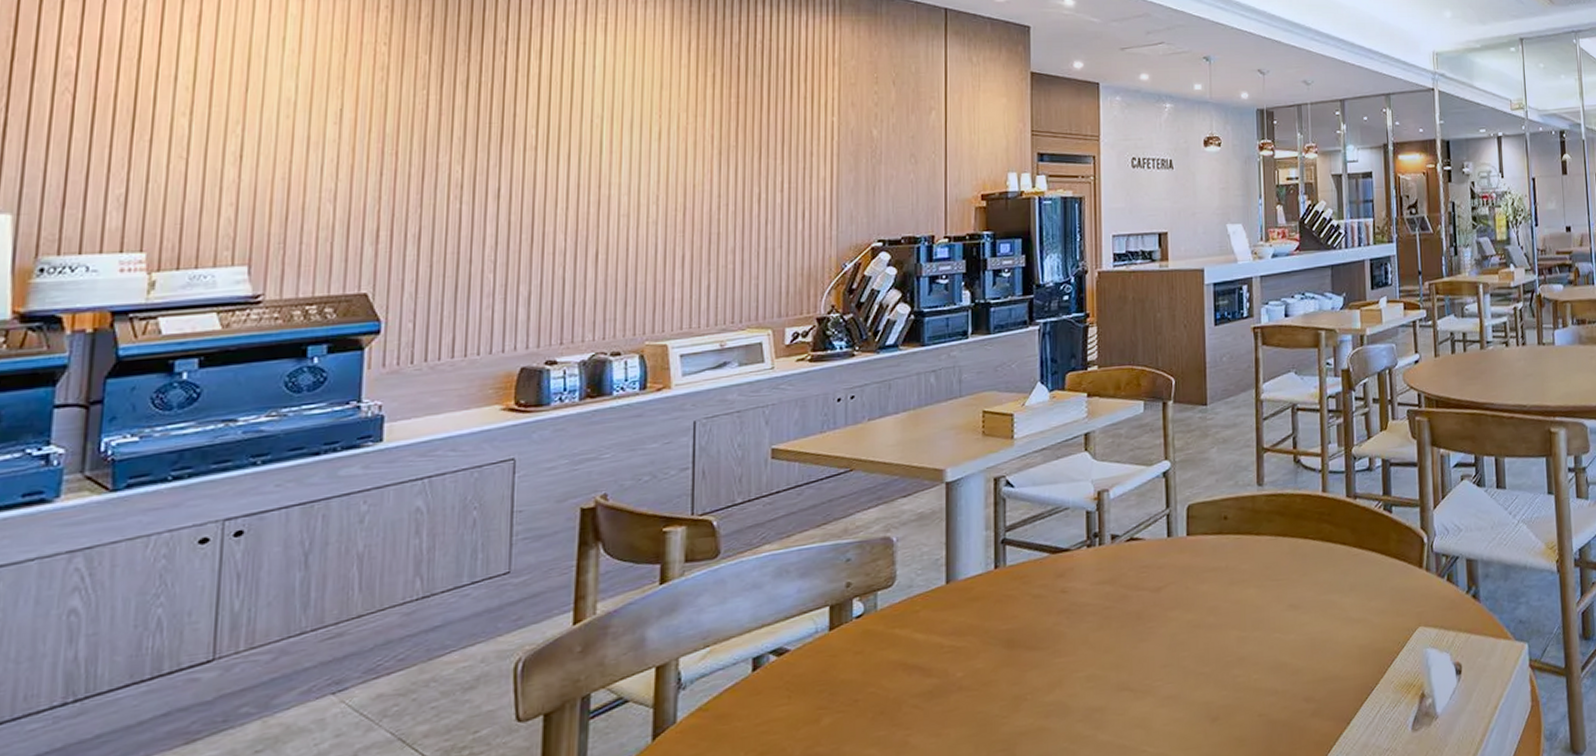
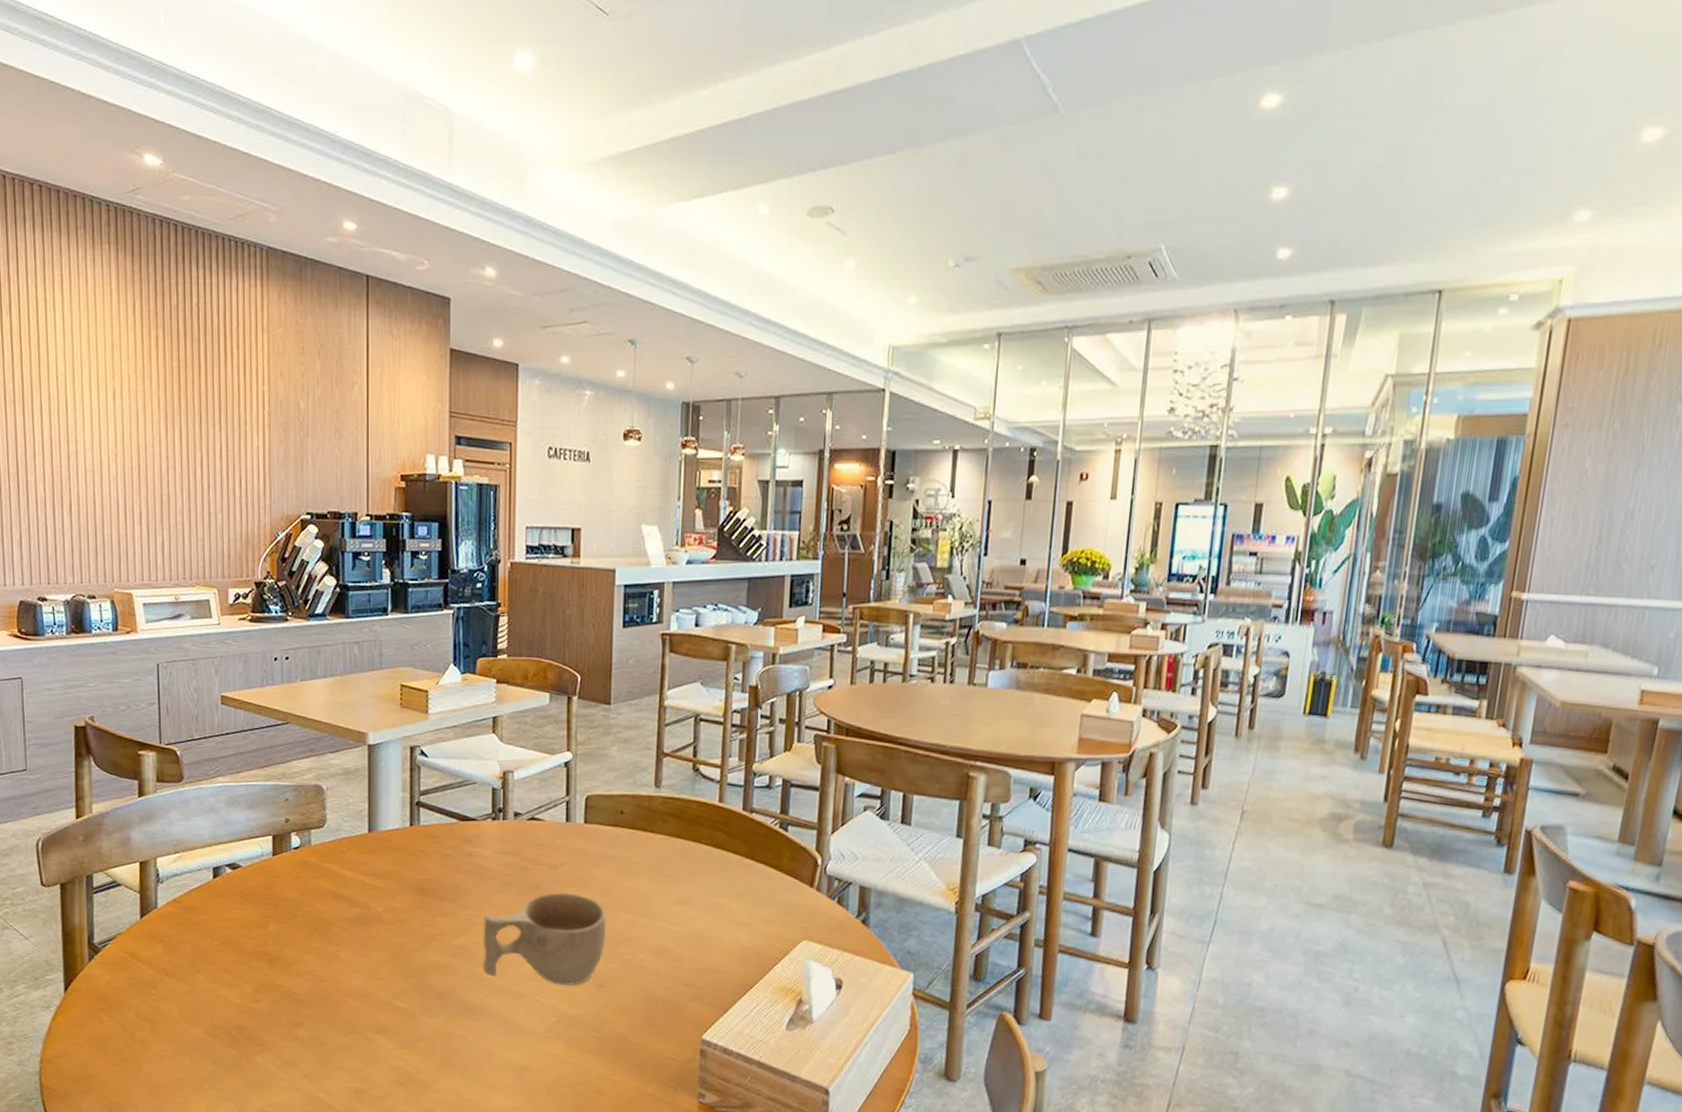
cup: none [1080,617,1218,733] -> present [483,893,607,985]

